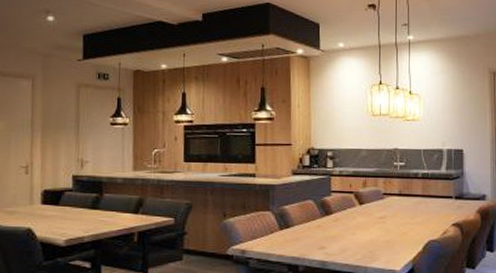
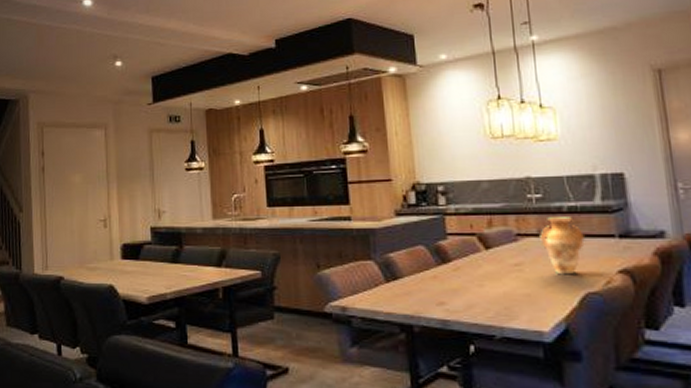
vase: none [400,181,433,227] -> present [540,217,586,275]

